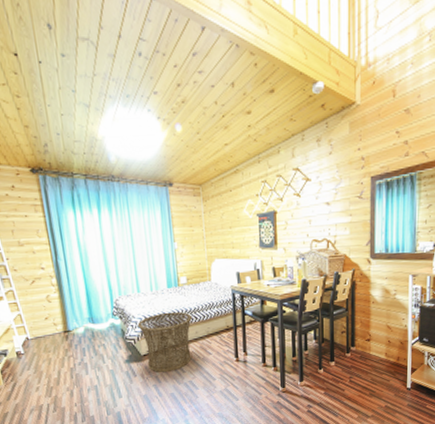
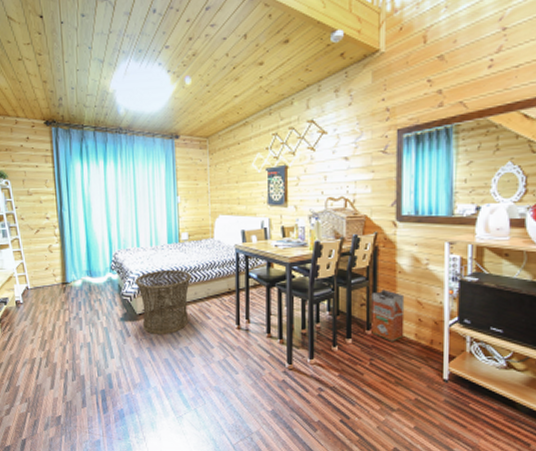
waste bin: none [350,318,377,362] -> present [371,289,405,342]

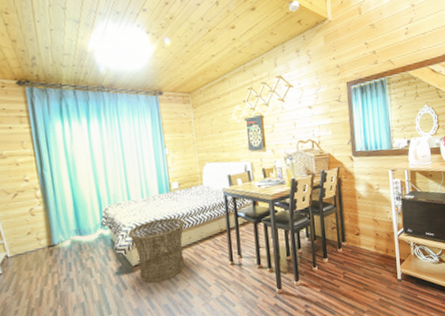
waste bin: present [371,289,405,342] -> none [339,213,367,256]

